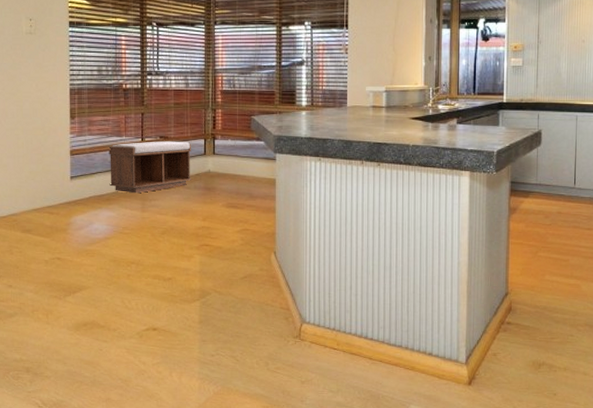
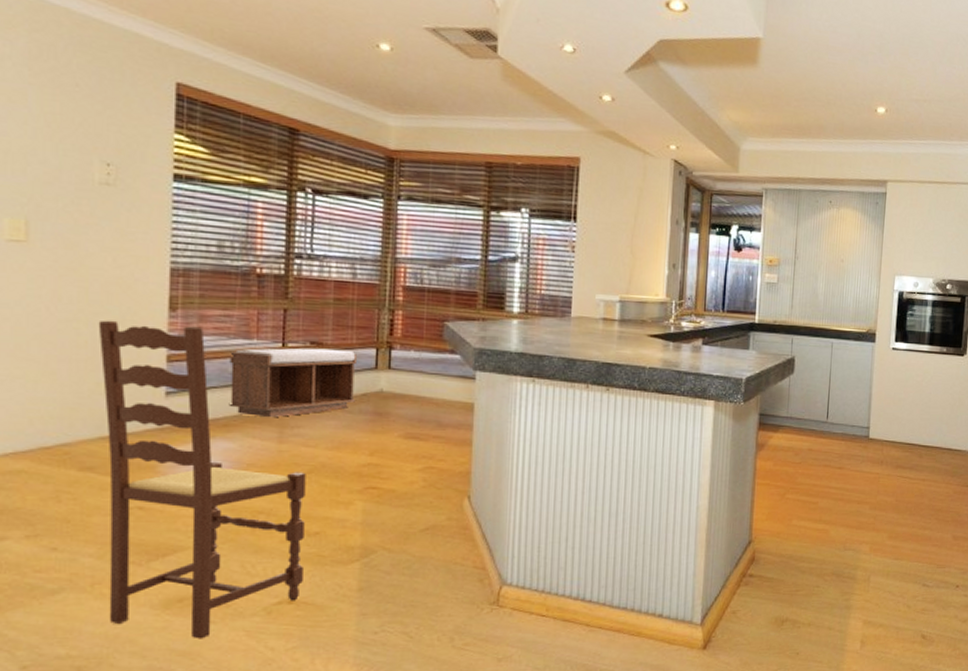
dining chair: none [29,127,162,353] -> present [98,320,306,639]

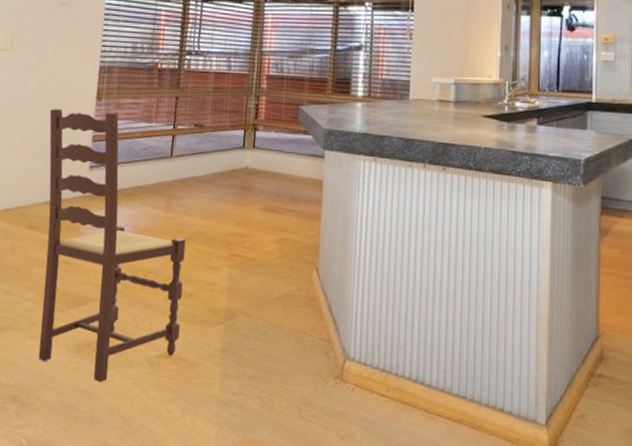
bench: present [228,347,356,418] -> none [132,129,229,190]

